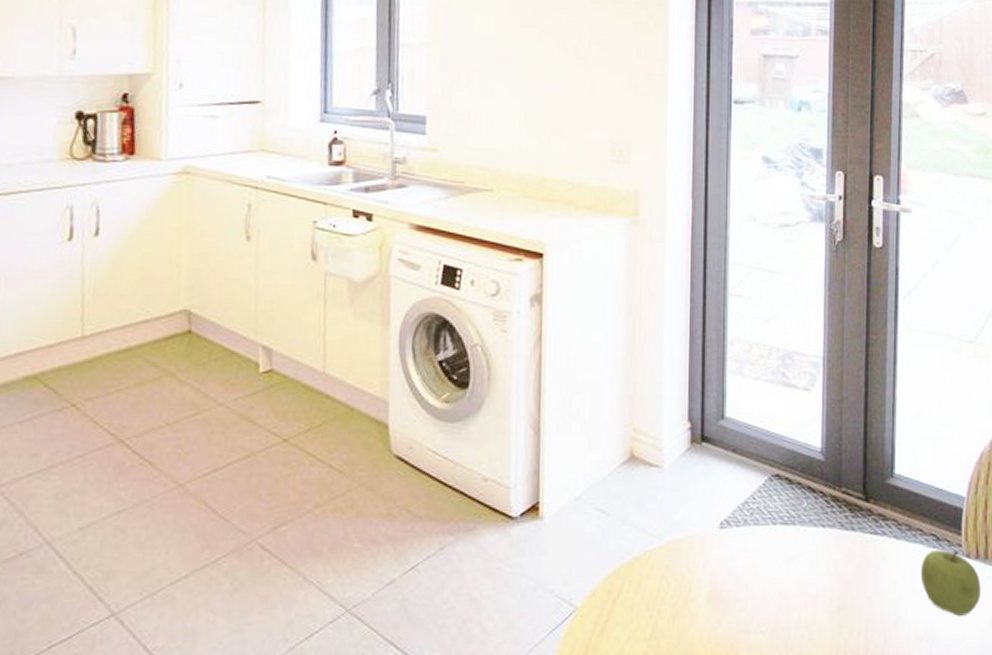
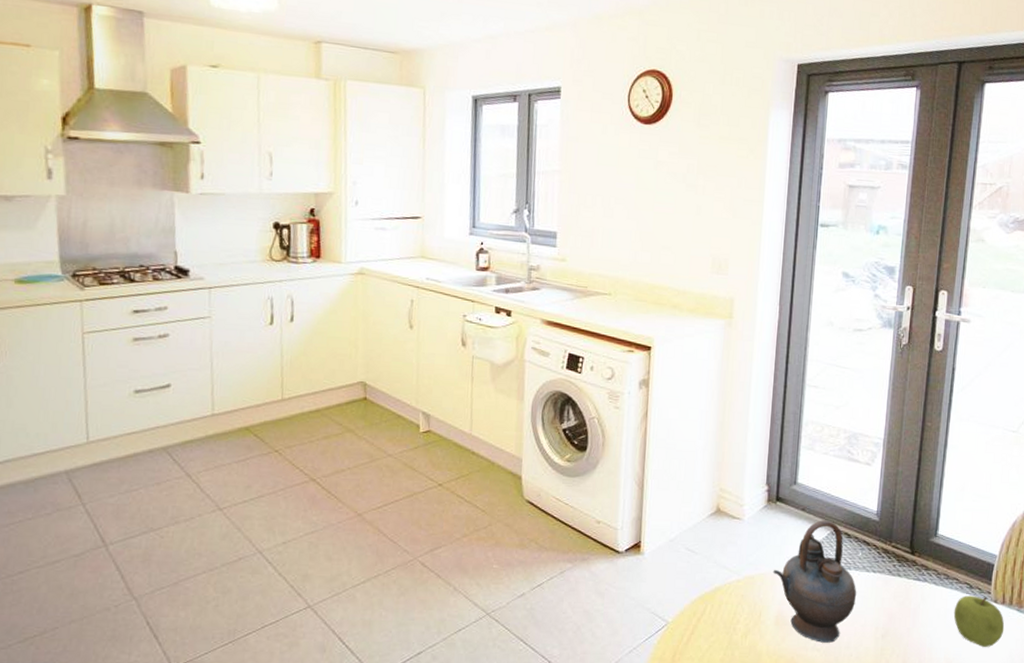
teapot: none [702,463,805,623] -> present [773,520,857,643]

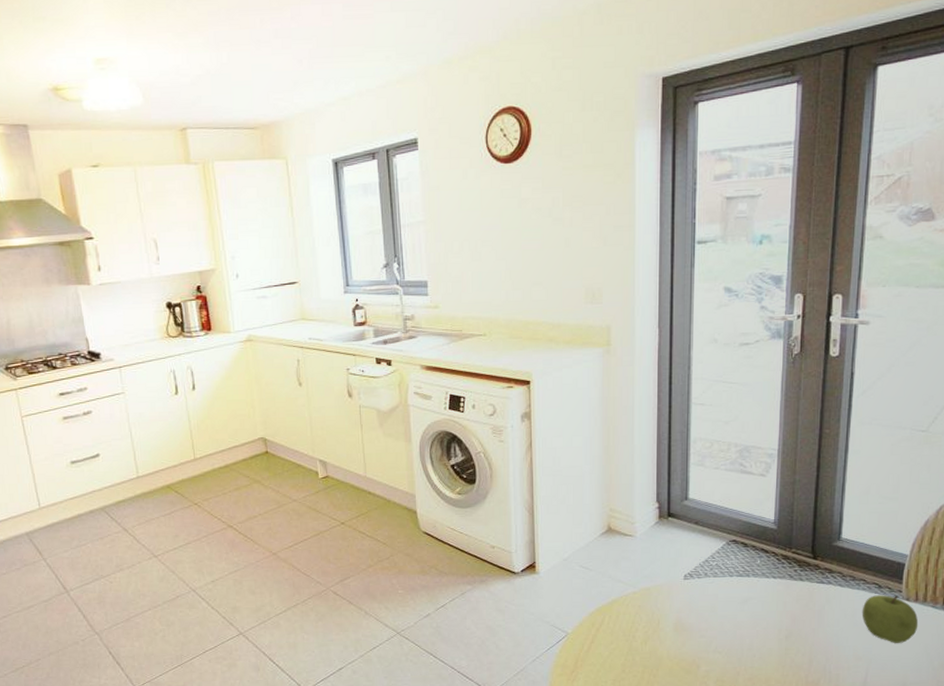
teapot: present [773,520,857,643] -> none [669,531,757,646]

